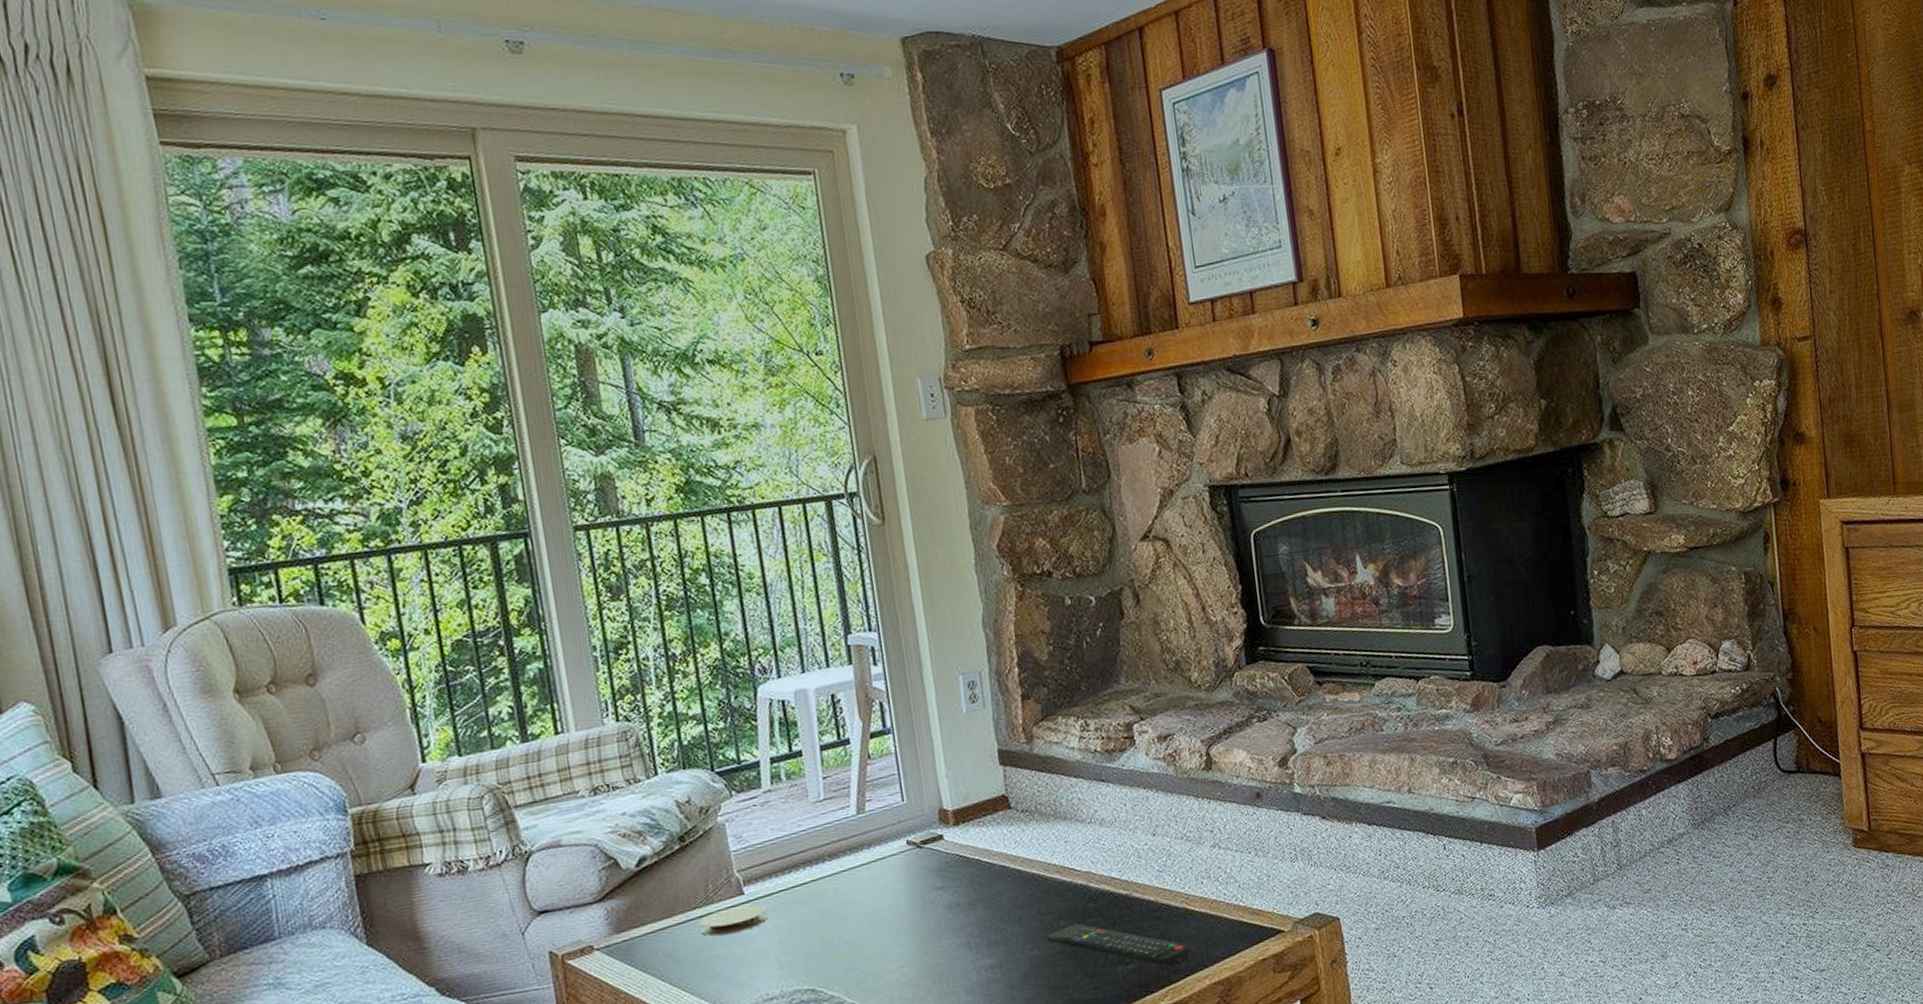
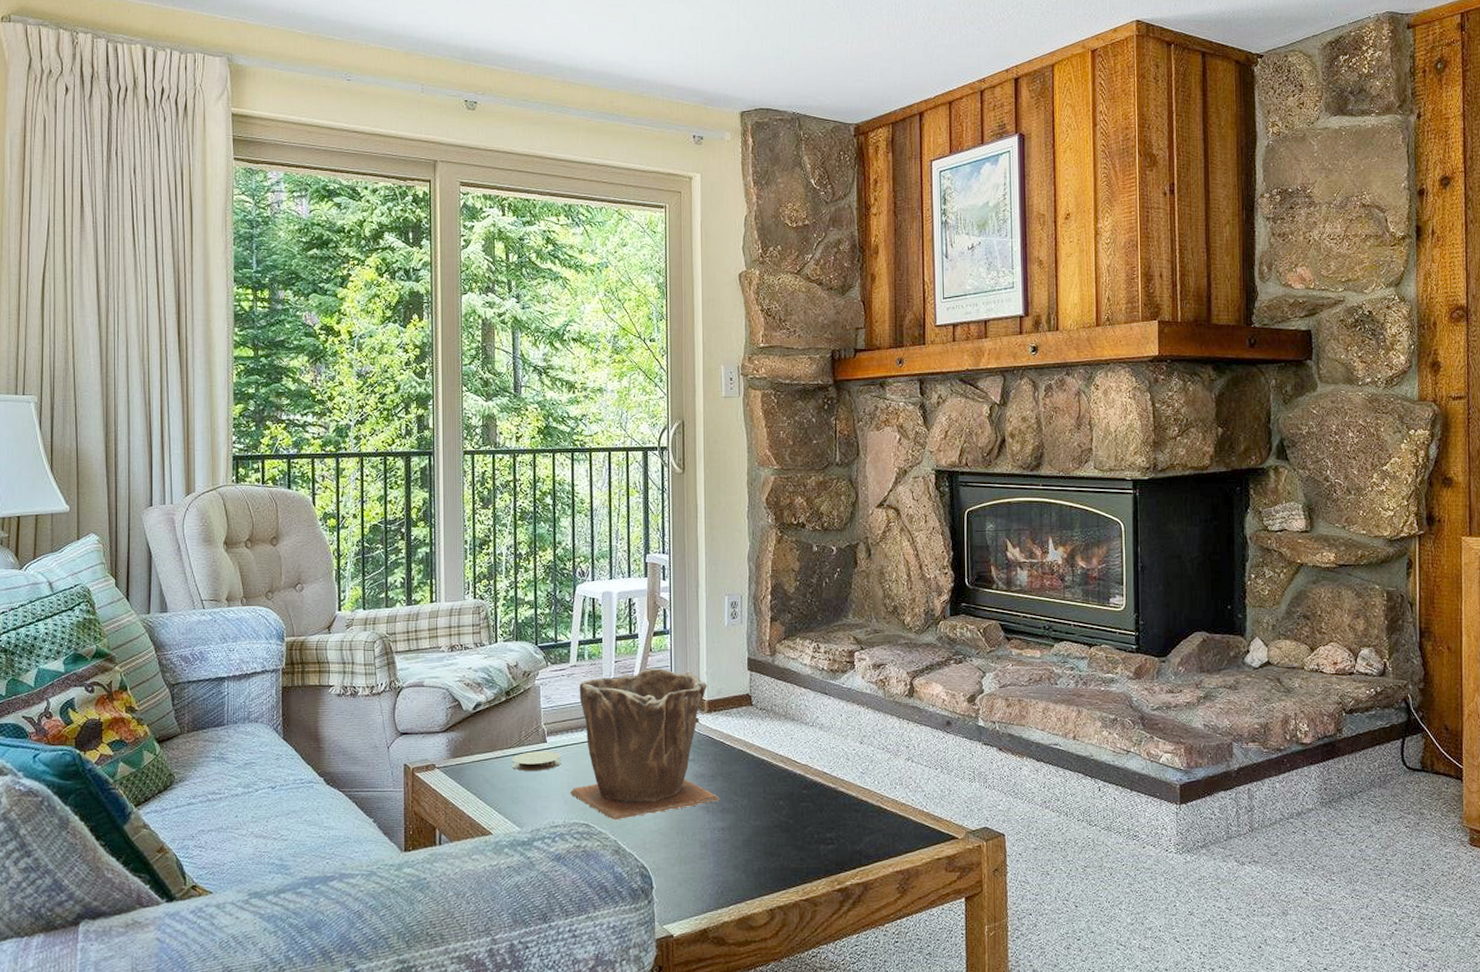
plant pot: none [778,775,983,979] -> present [570,668,719,821]
remote control: present [1046,923,1192,967] -> none [767,805,881,852]

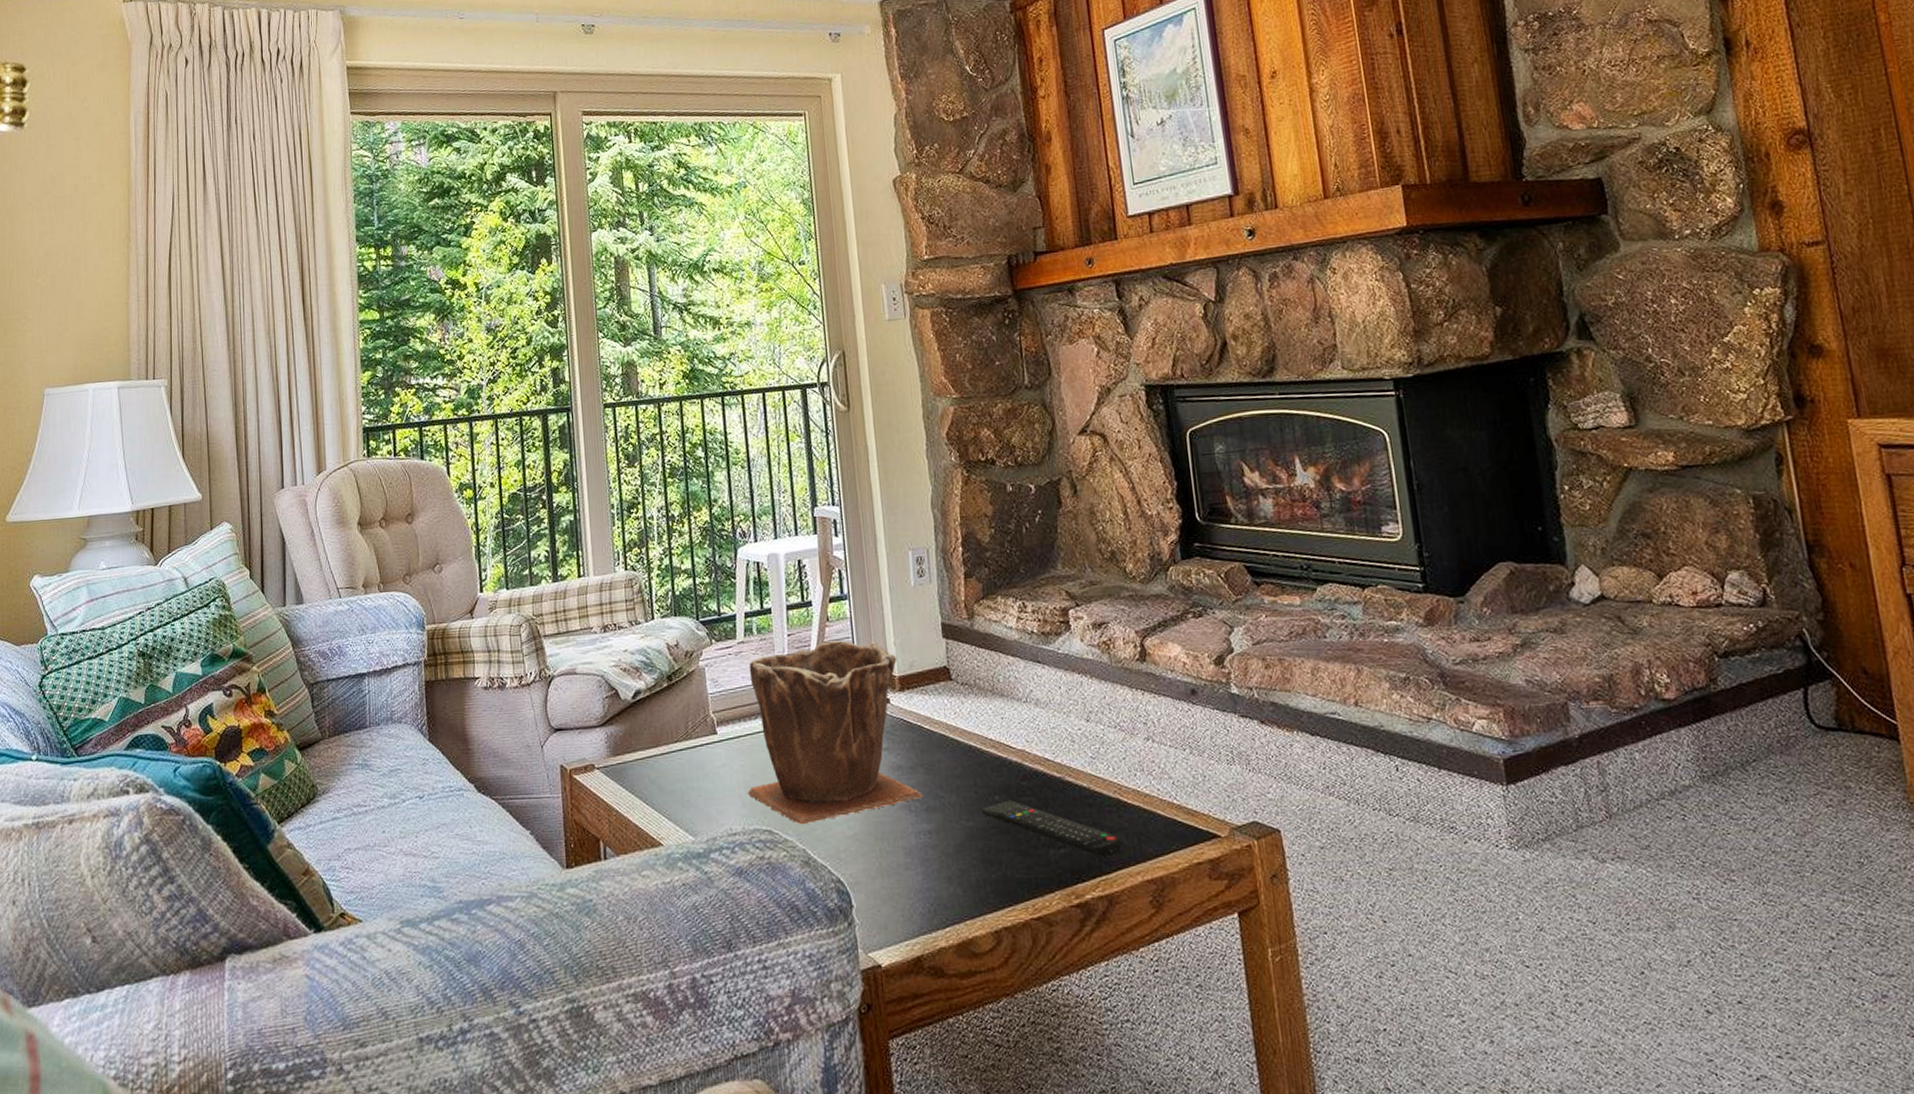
coaster: present [512,751,562,771] -> none [679,744,736,769]
remote control: none [767,805,881,852] -> present [981,800,1124,857]

